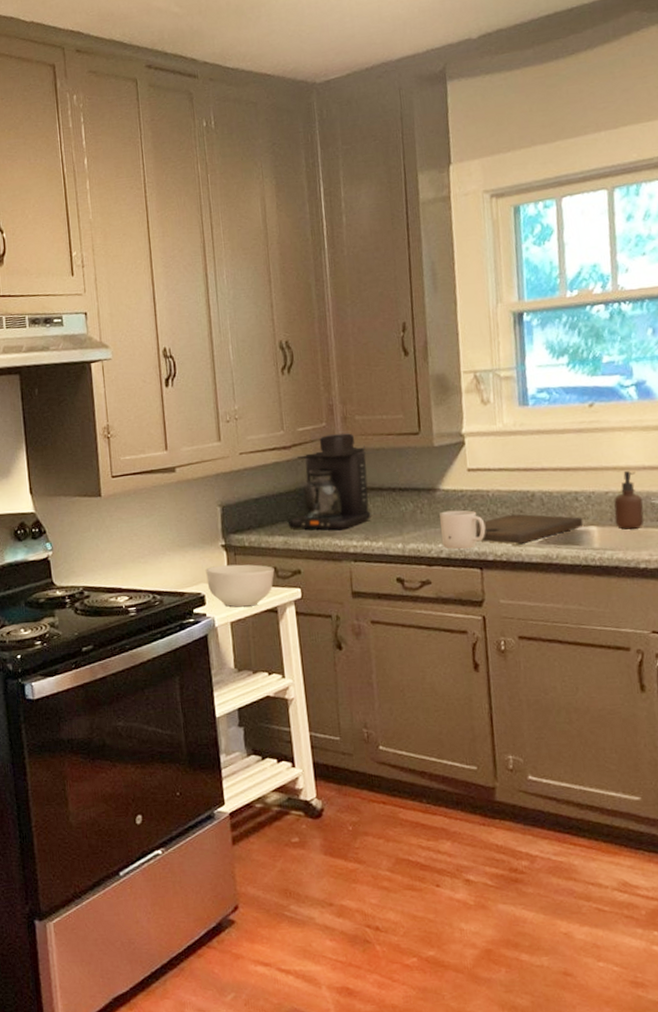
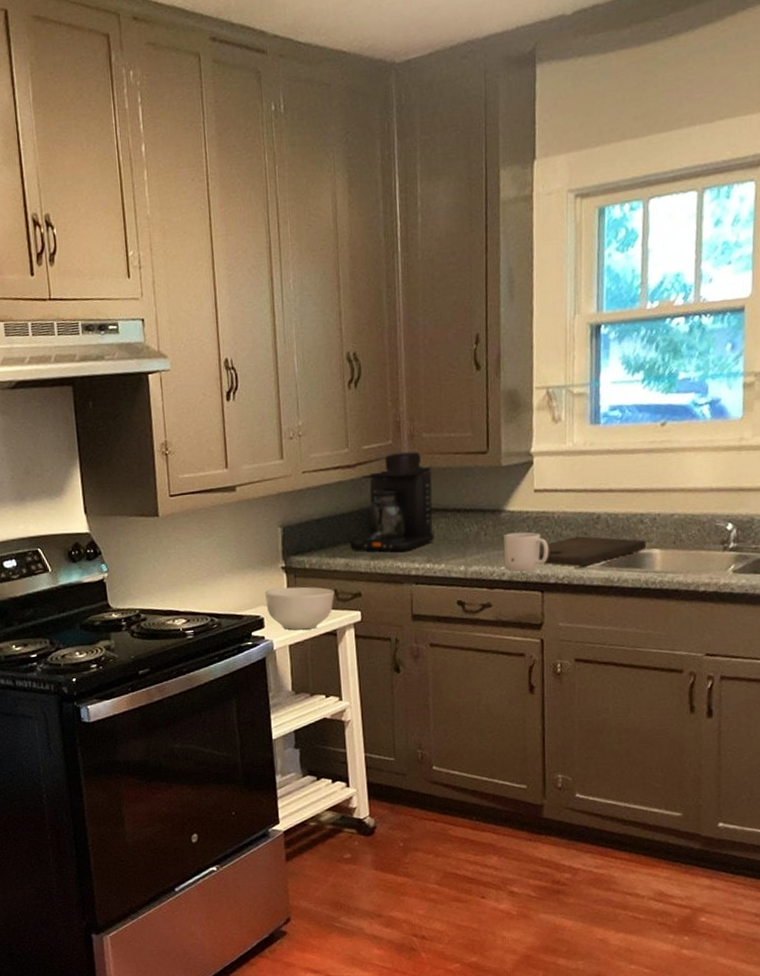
soap dispenser: present [614,470,644,529] -> none [678,492,708,552]

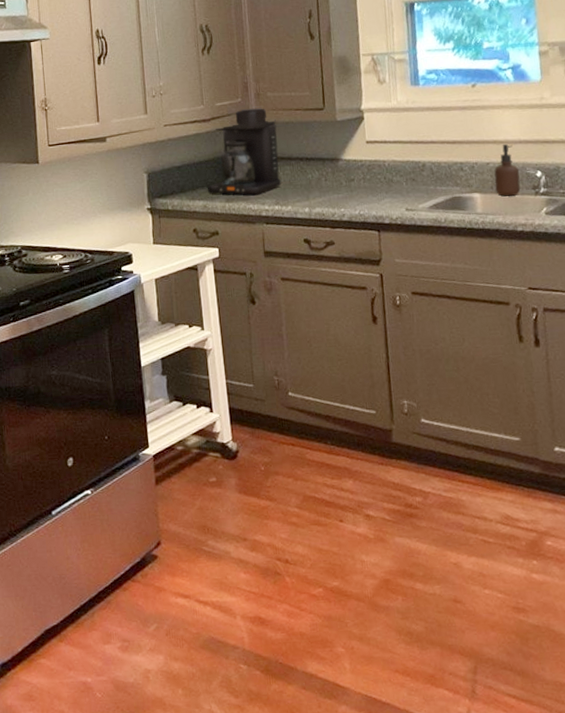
bowl: present [265,586,335,630] -> none [133,226,195,265]
mug: present [503,531,549,573] -> none [341,178,383,214]
cutting board: present [538,536,647,567] -> none [373,182,468,209]
soap dispenser: none [678,492,708,552] -> present [494,143,521,196]

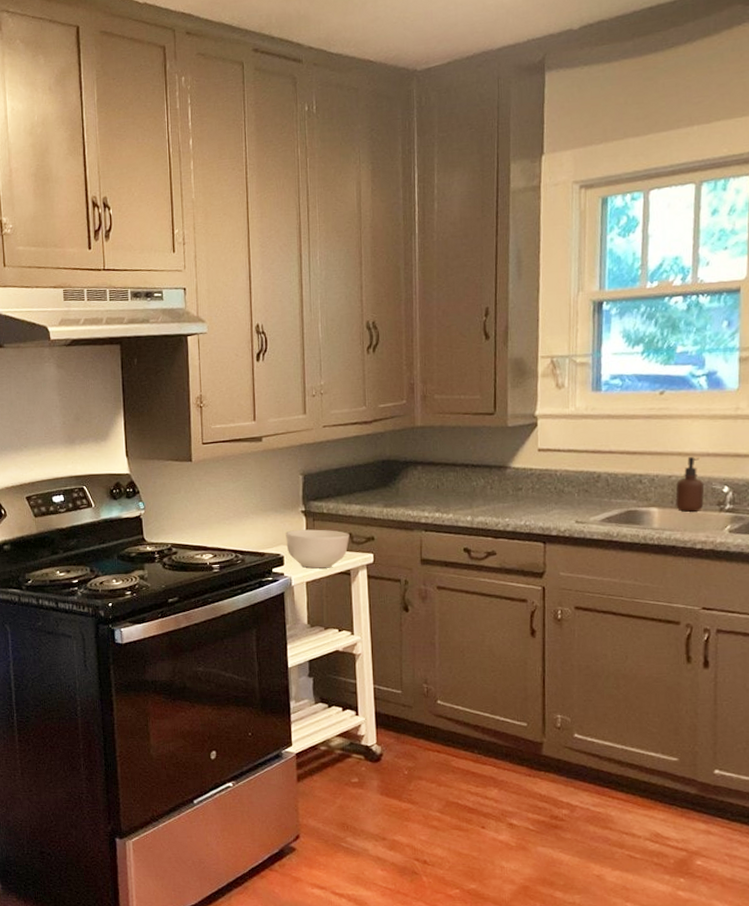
bowl: none [133,226,195,265] -> present [286,529,350,569]
coffee maker: present [207,106,282,195] -> none [364,409,444,501]

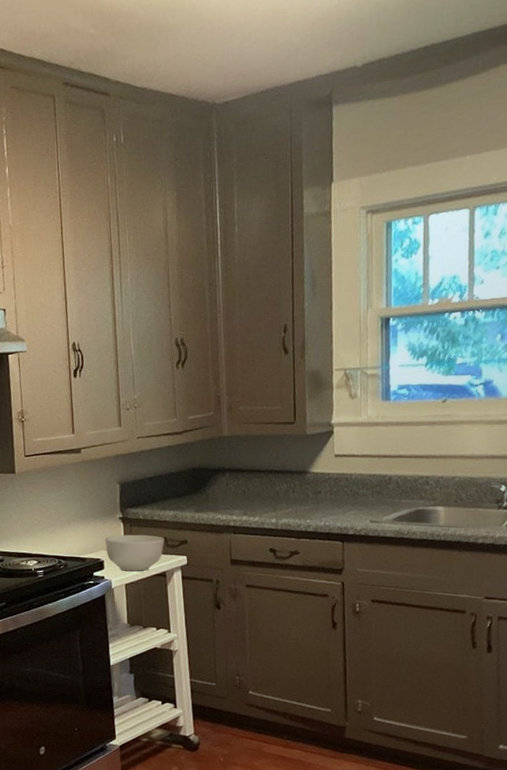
soap dispenser: present [675,456,705,512] -> none [458,458,484,510]

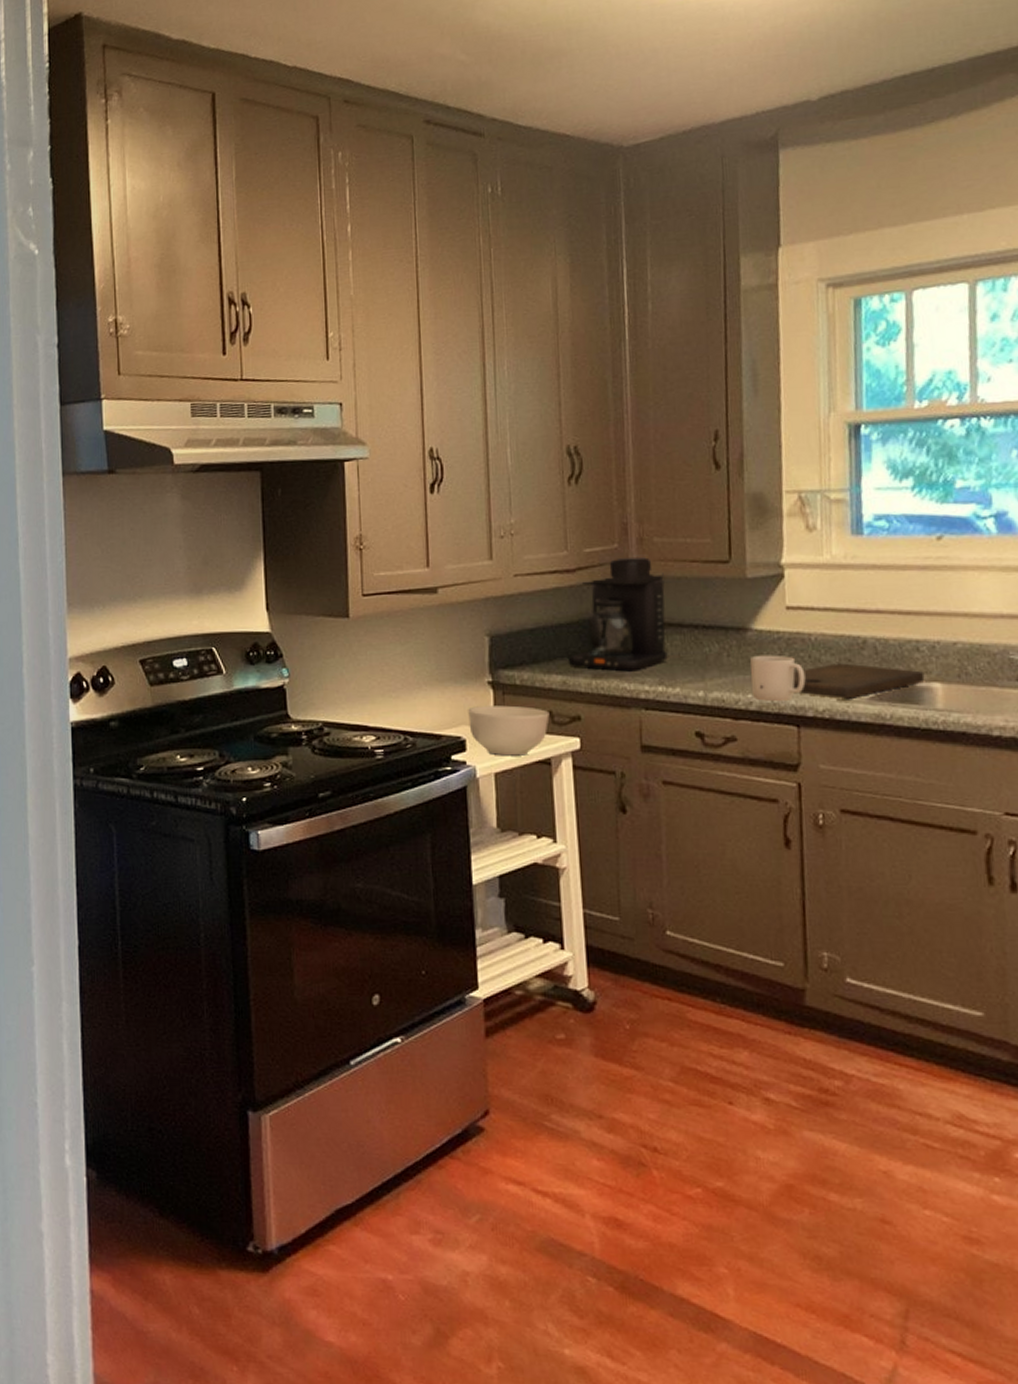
coffee maker: none [177,419,250,506] -> present [568,554,668,670]
mug: none [308,490,348,525] -> present [749,654,806,702]
cutting board: none [339,494,432,521] -> present [792,663,925,699]

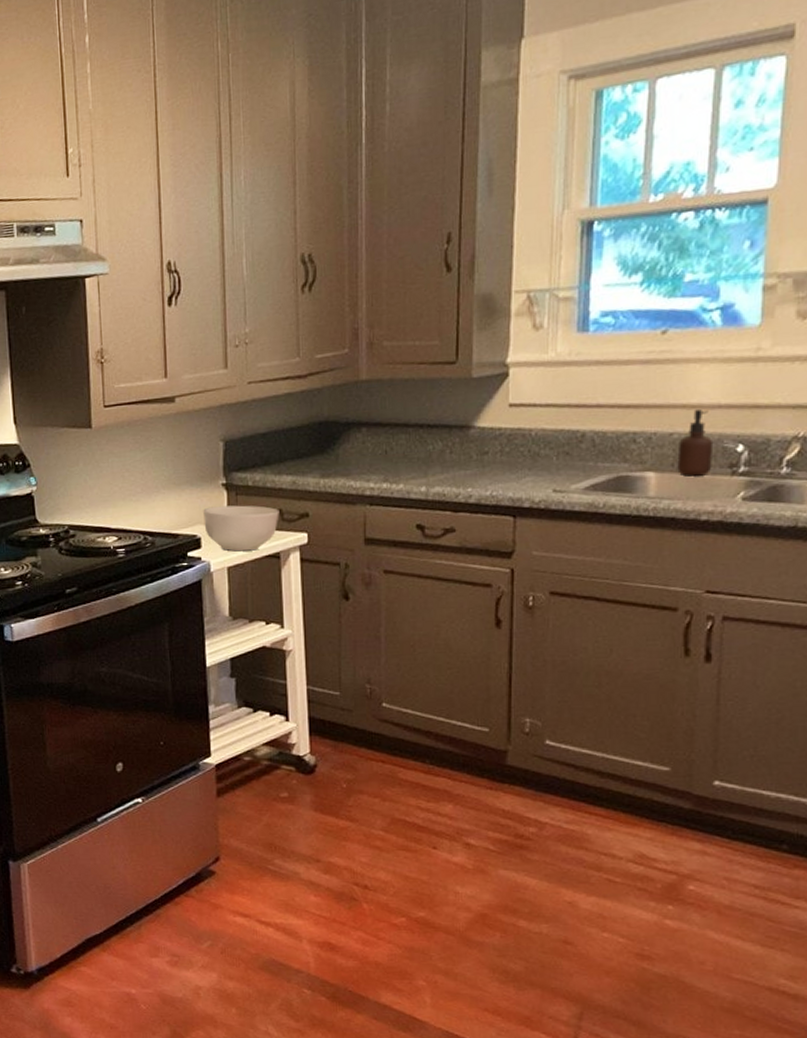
coffee maker: present [568,554,668,670] -> none [297,358,393,470]
mug: present [749,654,806,702] -> none [471,450,524,495]
cutting board: present [792,663,925,699] -> none [511,456,639,490]
soap dispenser: none [963,617,1000,689] -> present [677,408,714,476]

